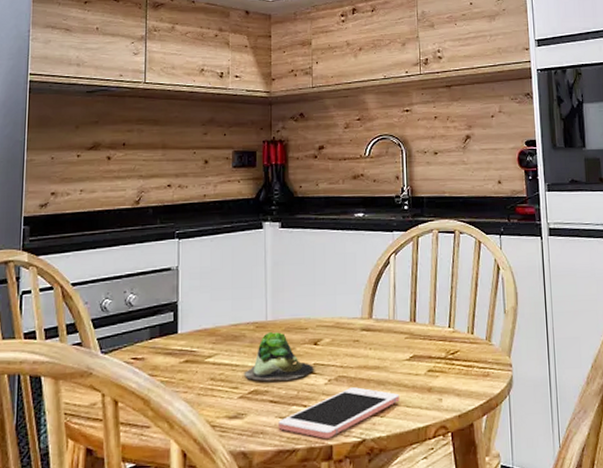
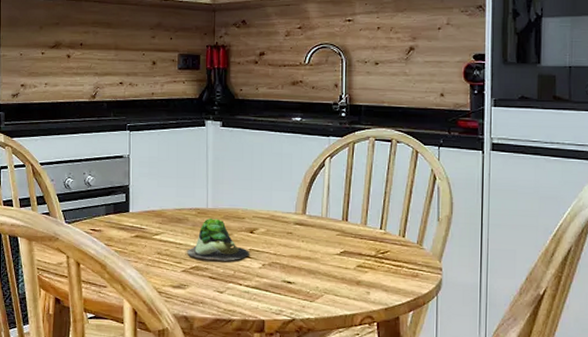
cell phone: present [278,387,400,439] -> none [216,273,329,314]

